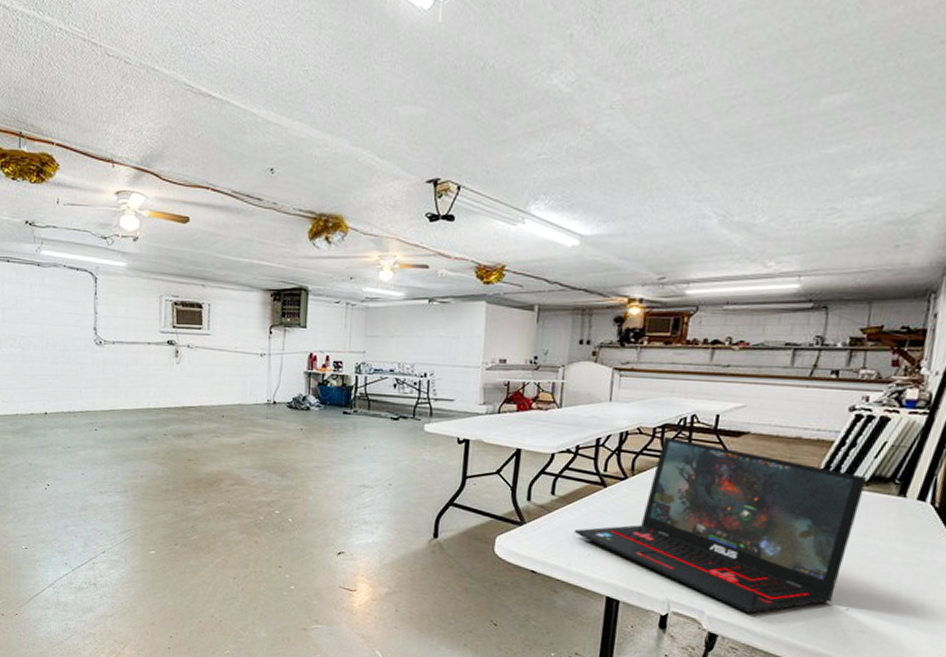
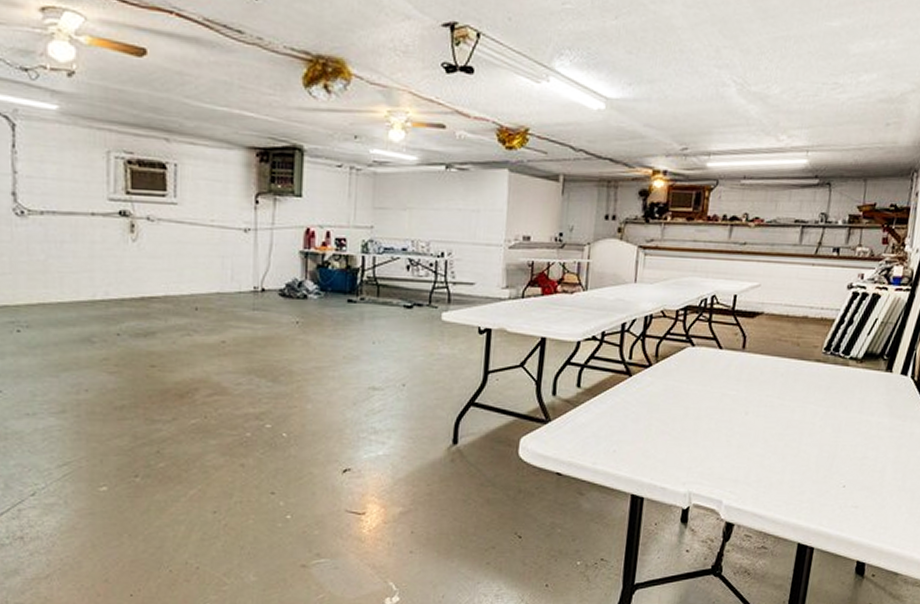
laptop: present [574,436,867,614] -> none [599,318,861,499]

